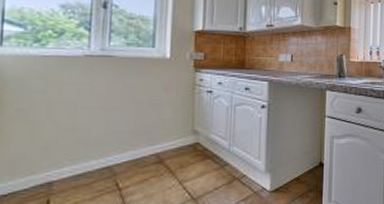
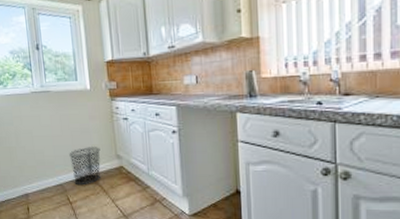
waste bin: none [128,120,173,167] -> present [69,146,101,186]

